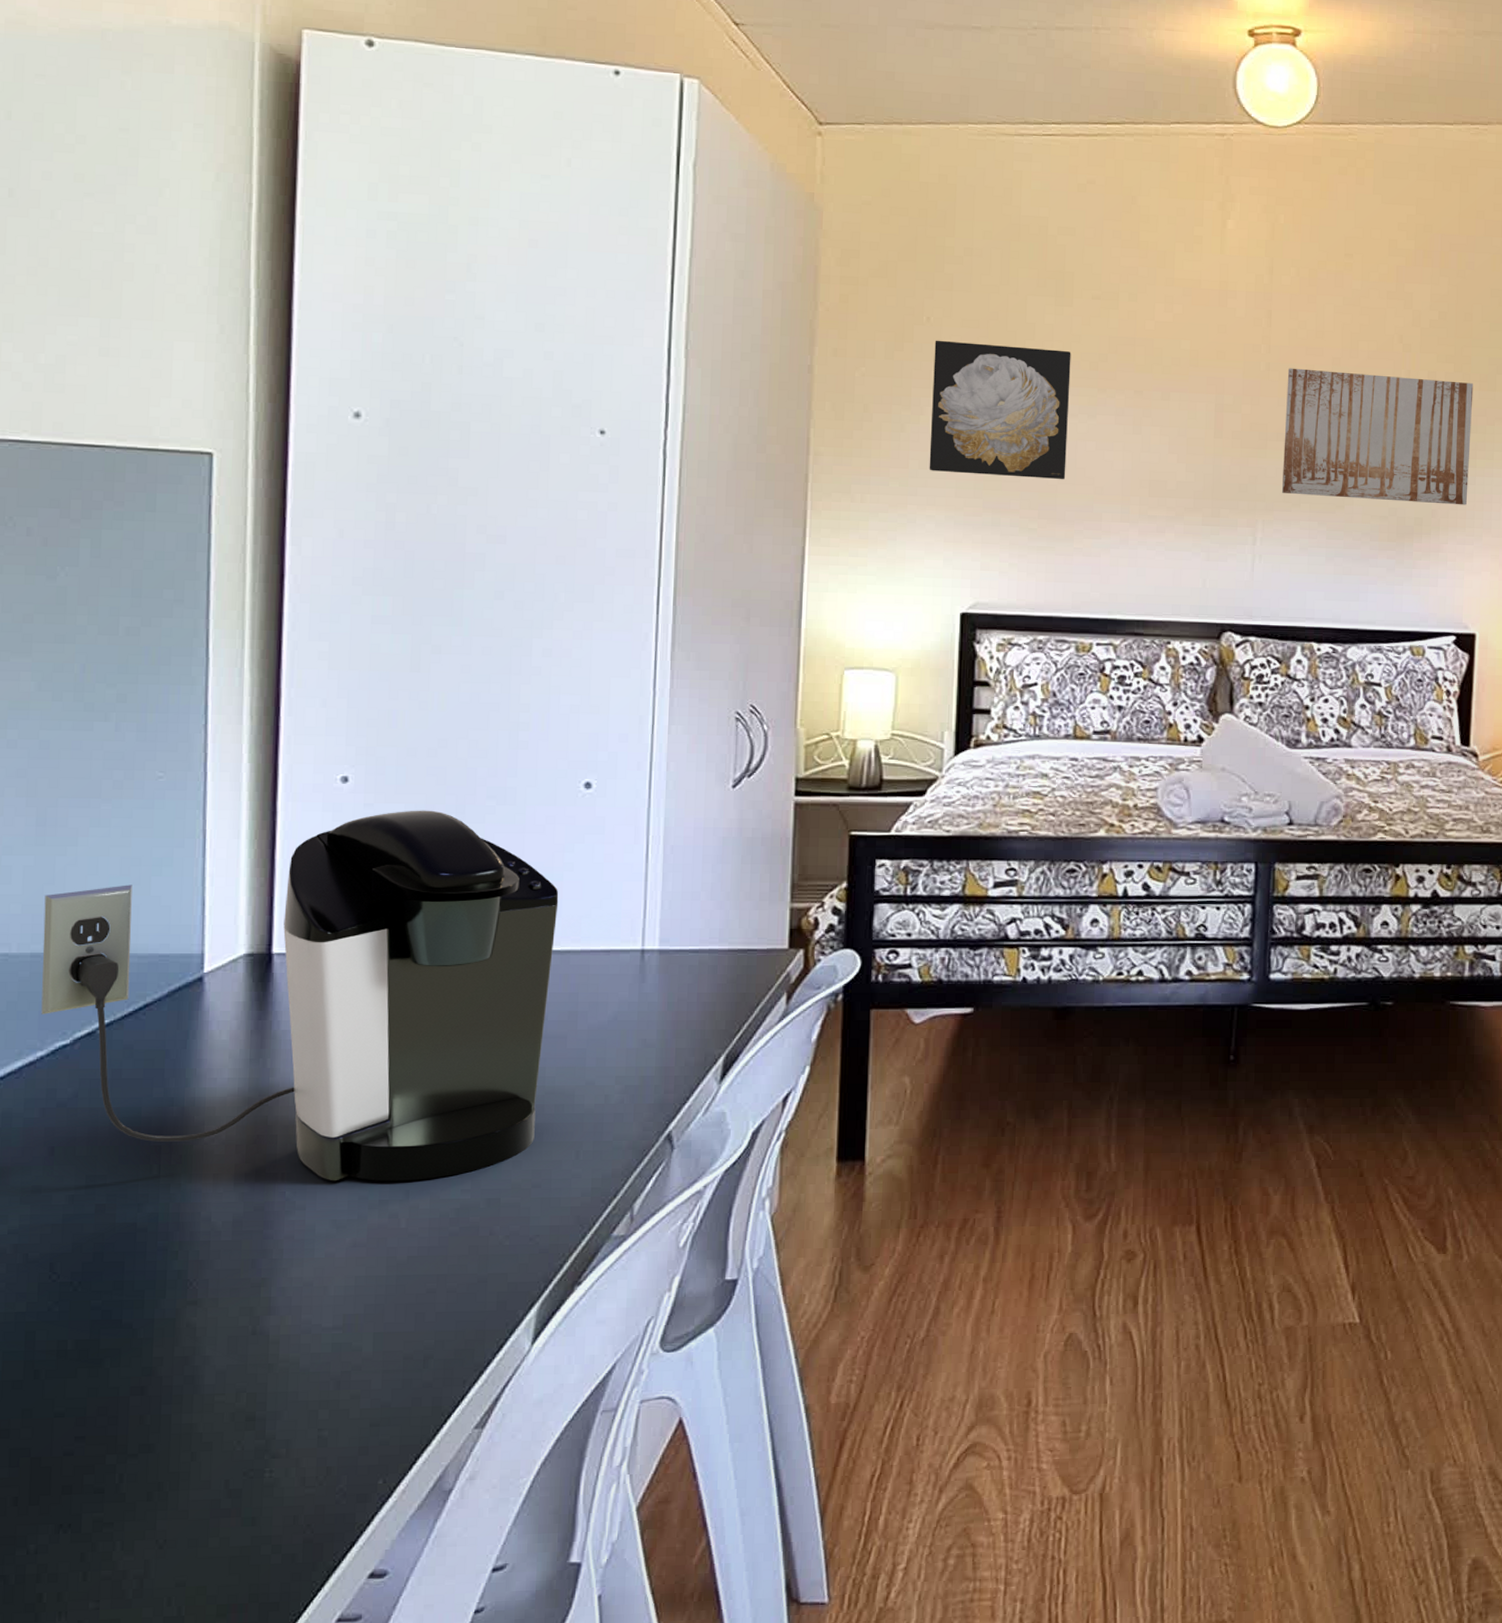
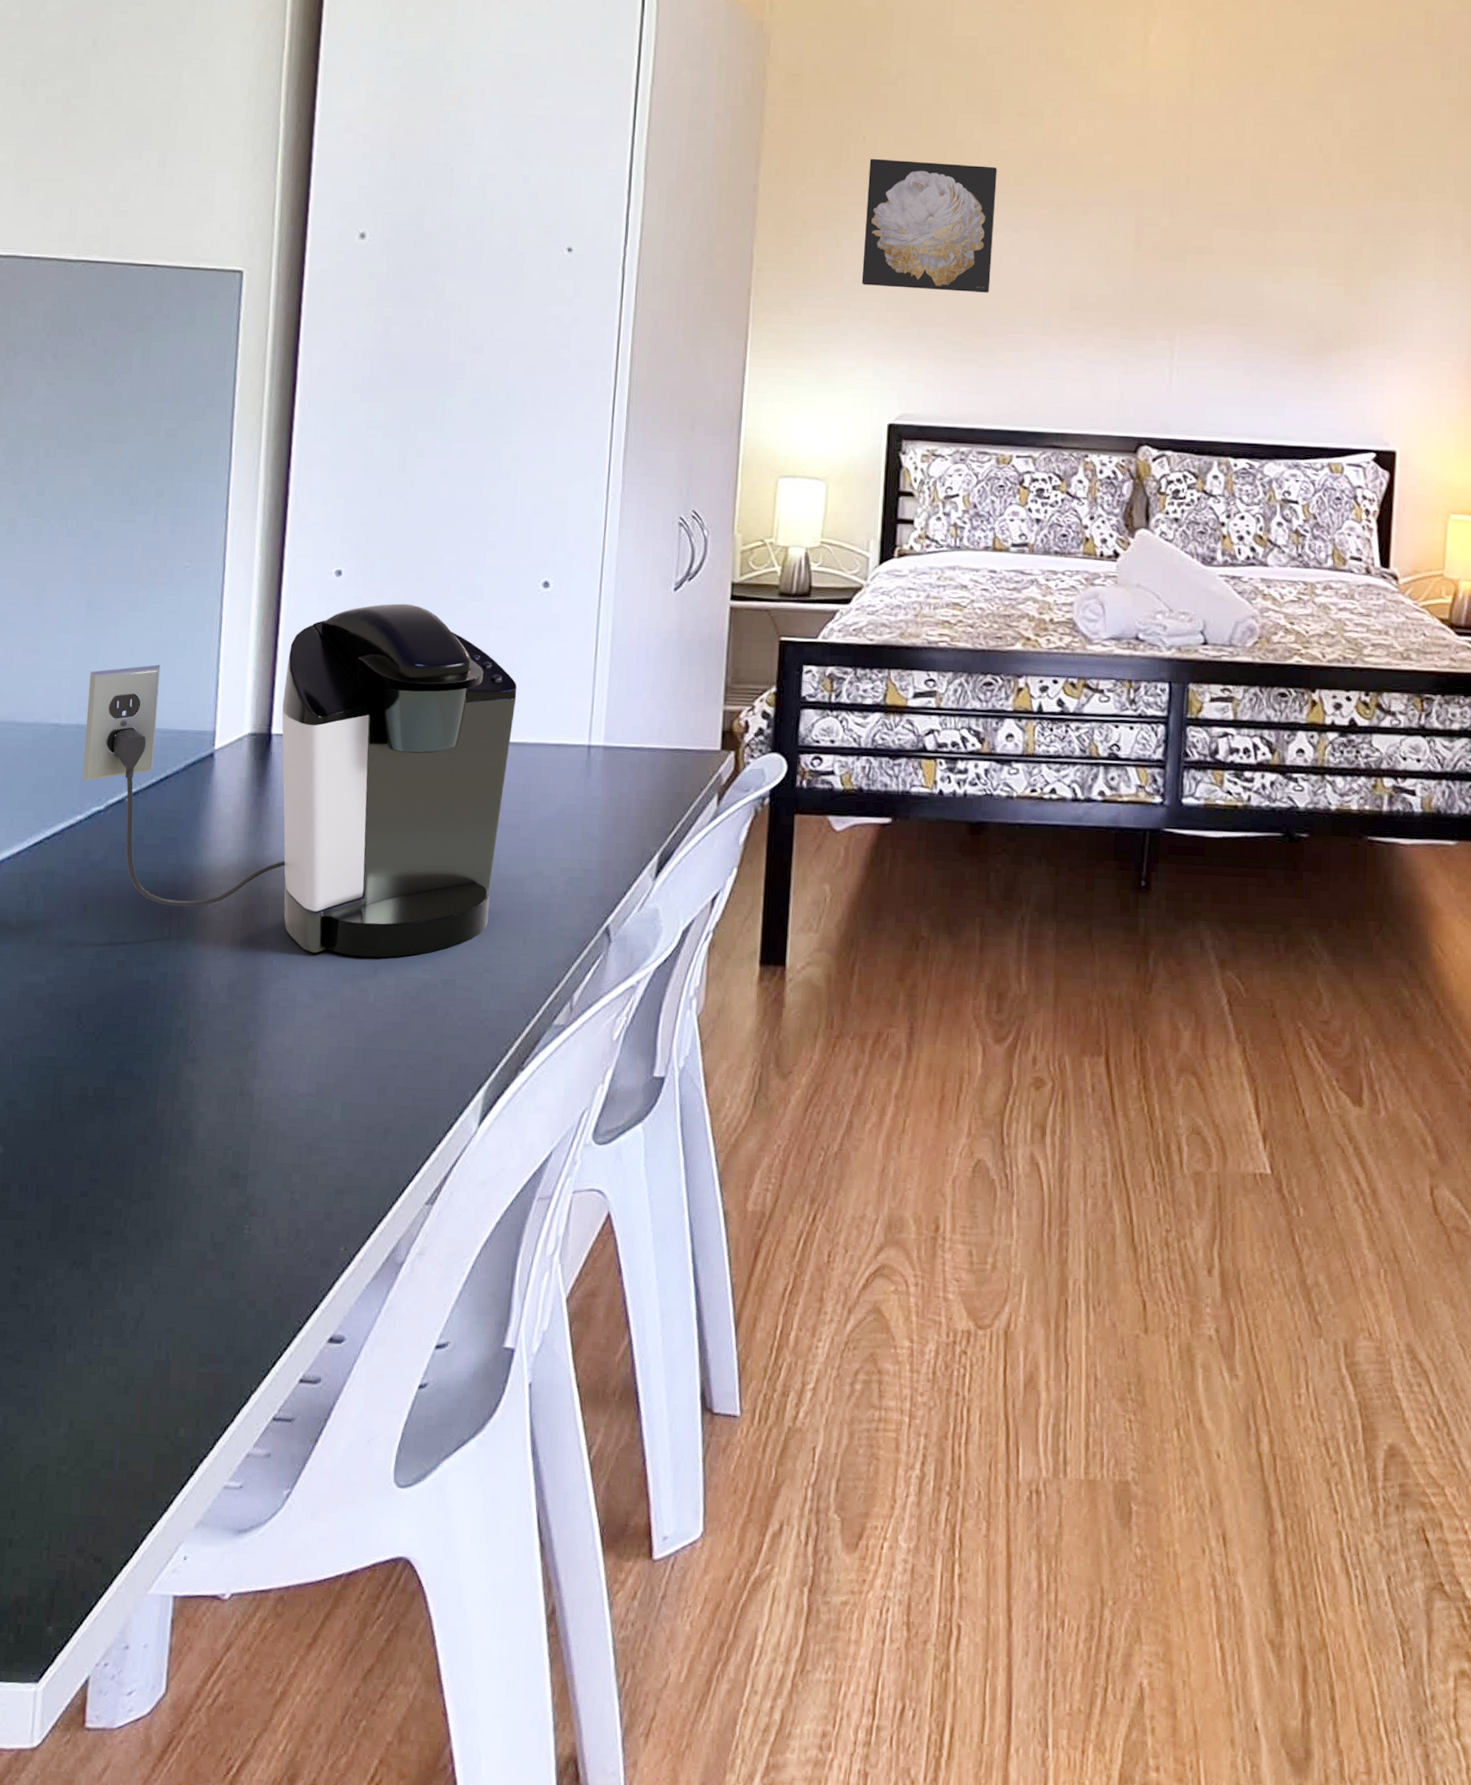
wall art: present [1282,368,1474,505] -> none [1200,180,1395,318]

